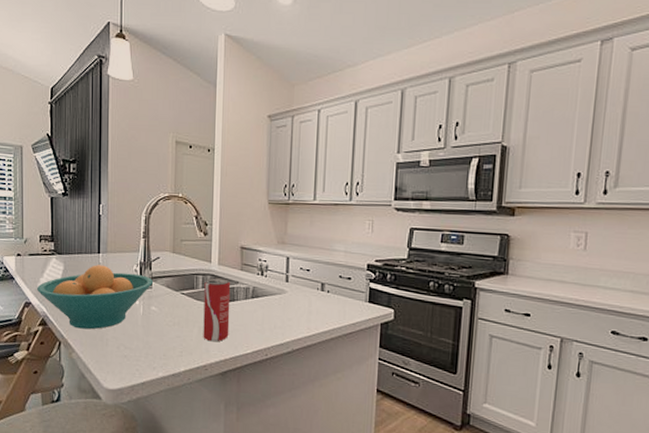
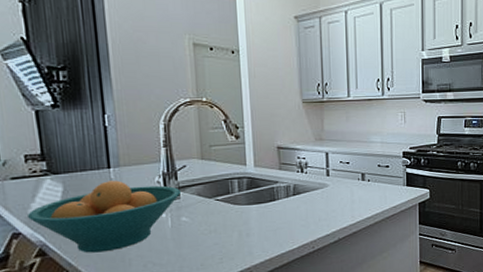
beverage can: present [203,278,231,342] -> none [241,179,273,244]

